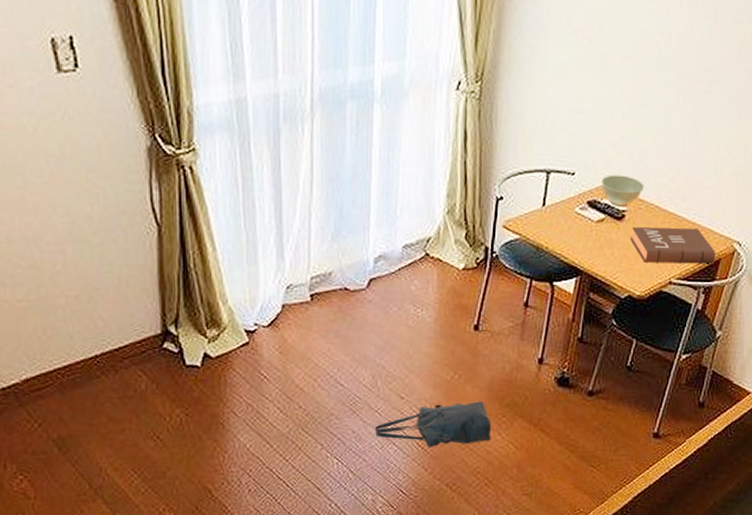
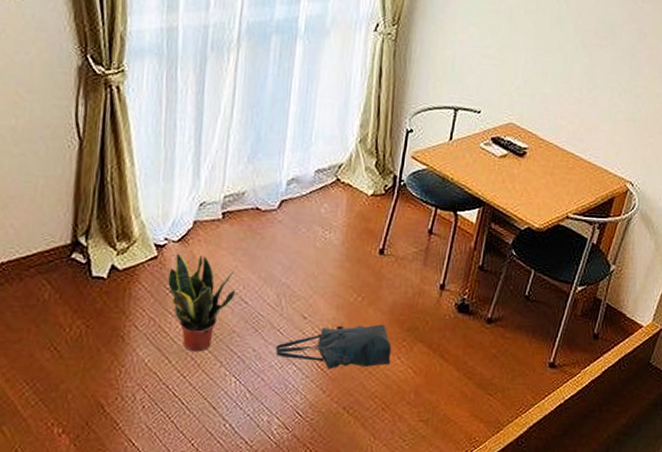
potted plant: none [262,338,331,436] -> present [168,253,236,352]
bowl: present [602,174,644,208] -> none [505,114,544,146]
book: present [630,227,715,264] -> none [531,164,610,202]

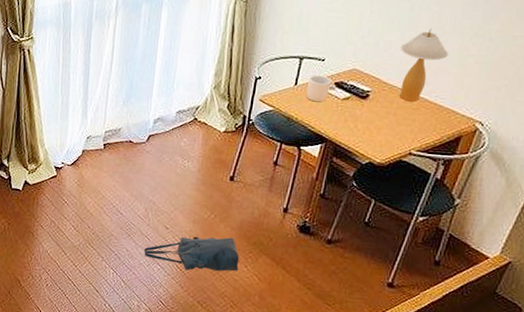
potted plant: present [168,253,236,352] -> none [64,174,114,249]
mug: none [462,129,488,160] -> present [306,75,331,102]
table lamp: none [554,82,601,160] -> present [397,29,449,102]

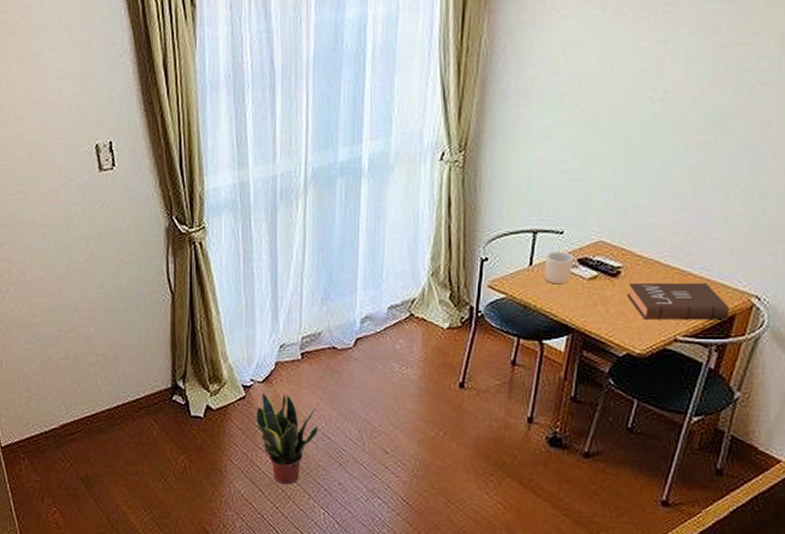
potted plant: none [64,174,114,249] -> present [256,393,319,485]
tote bag: present [144,236,240,272] -> none [361,459,479,504]
book: none [373,105,457,140] -> present [627,282,729,320]
table lamp: present [397,29,449,102] -> none [652,187,712,276]

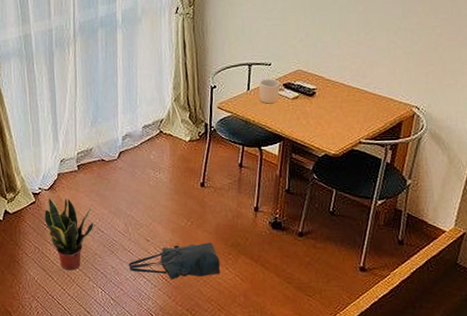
tote bag: none [361,459,479,504] -> present [129,242,221,280]
book: present [627,282,729,320] -> none [322,98,397,128]

